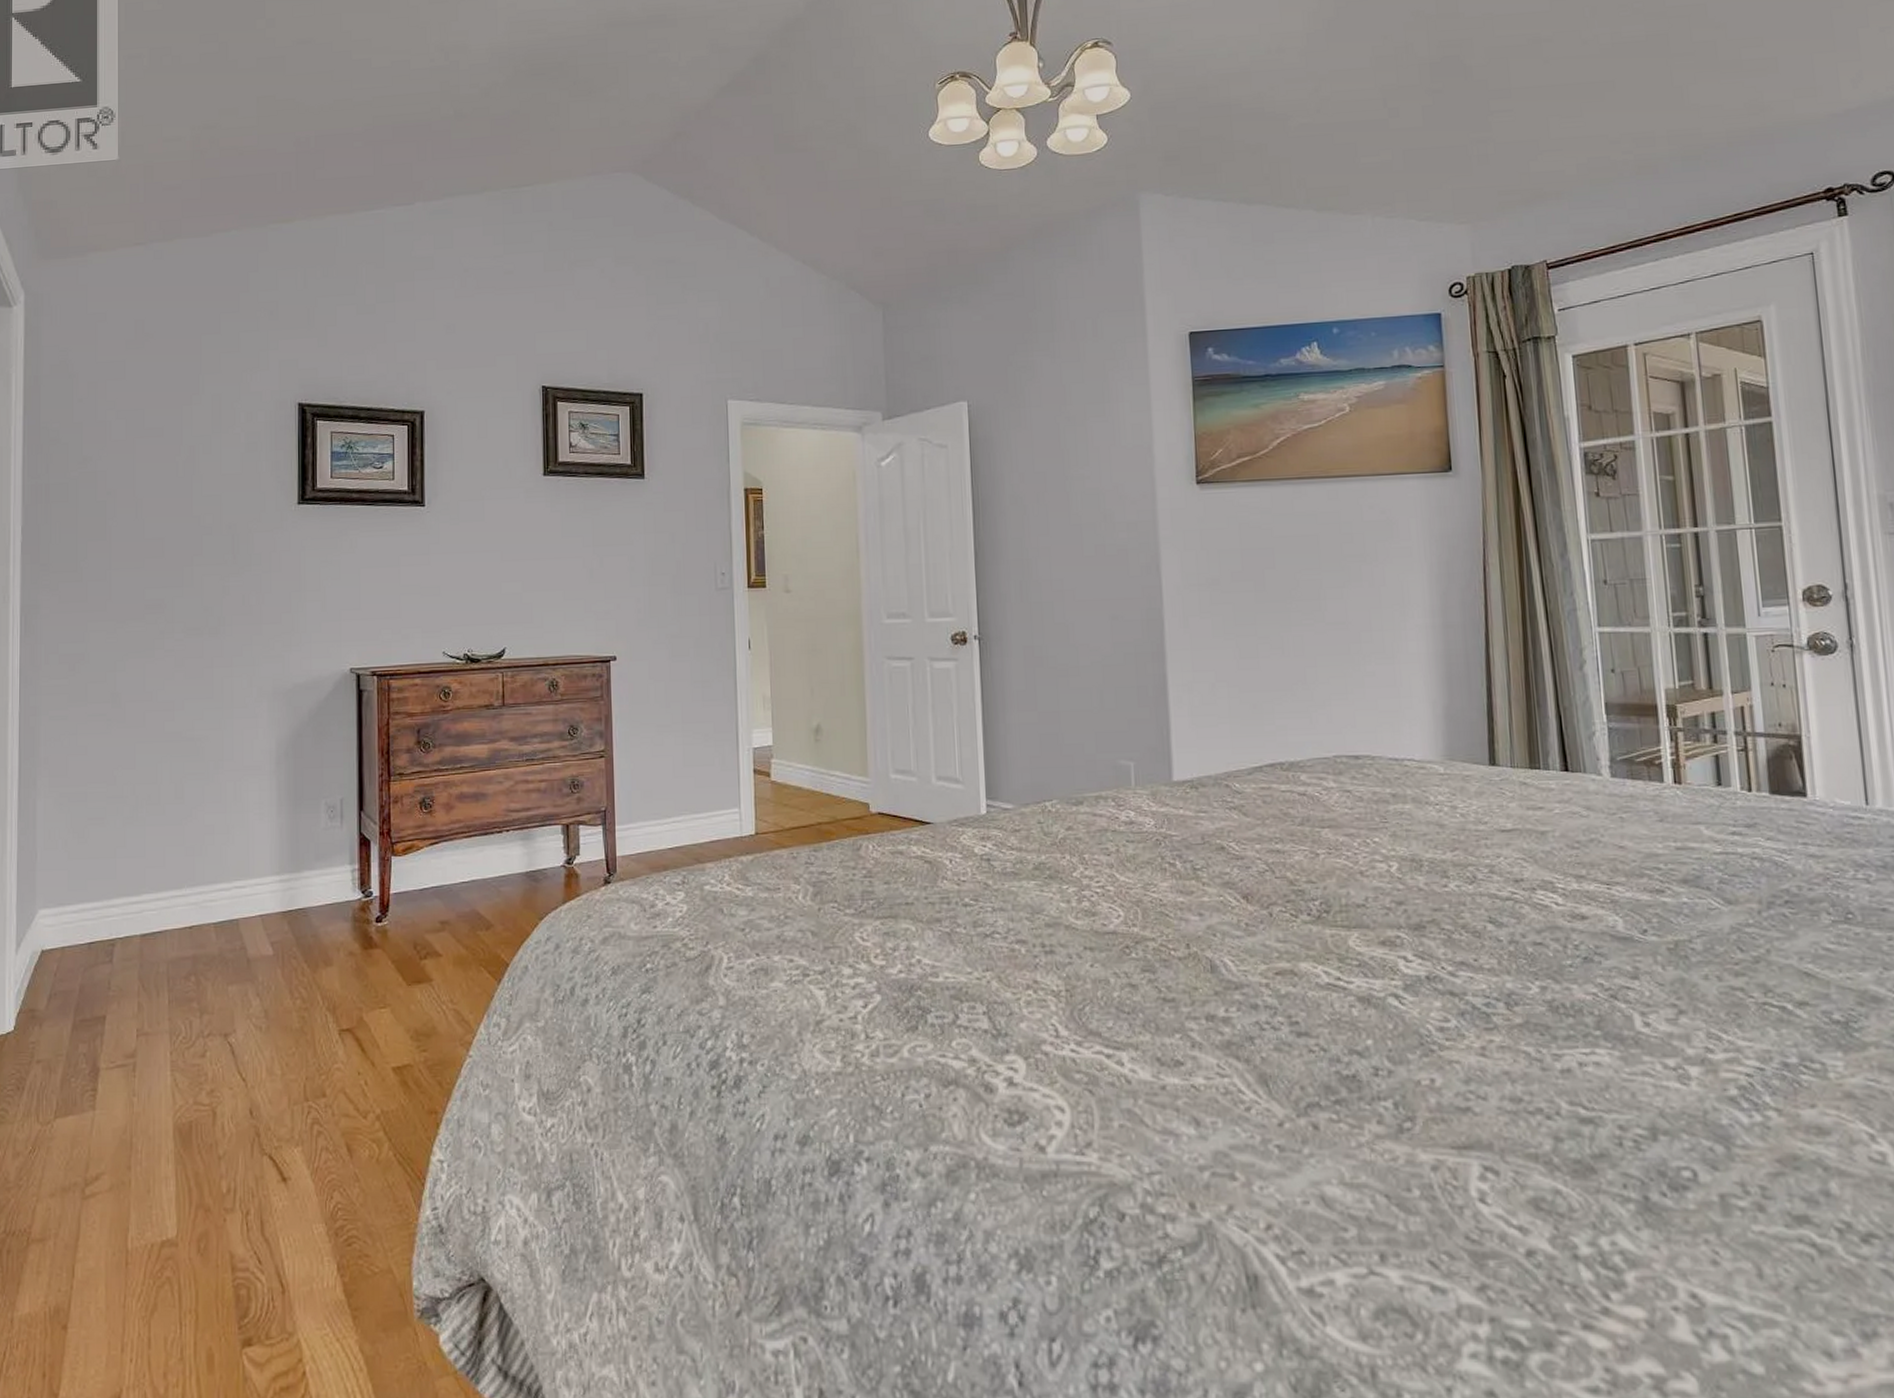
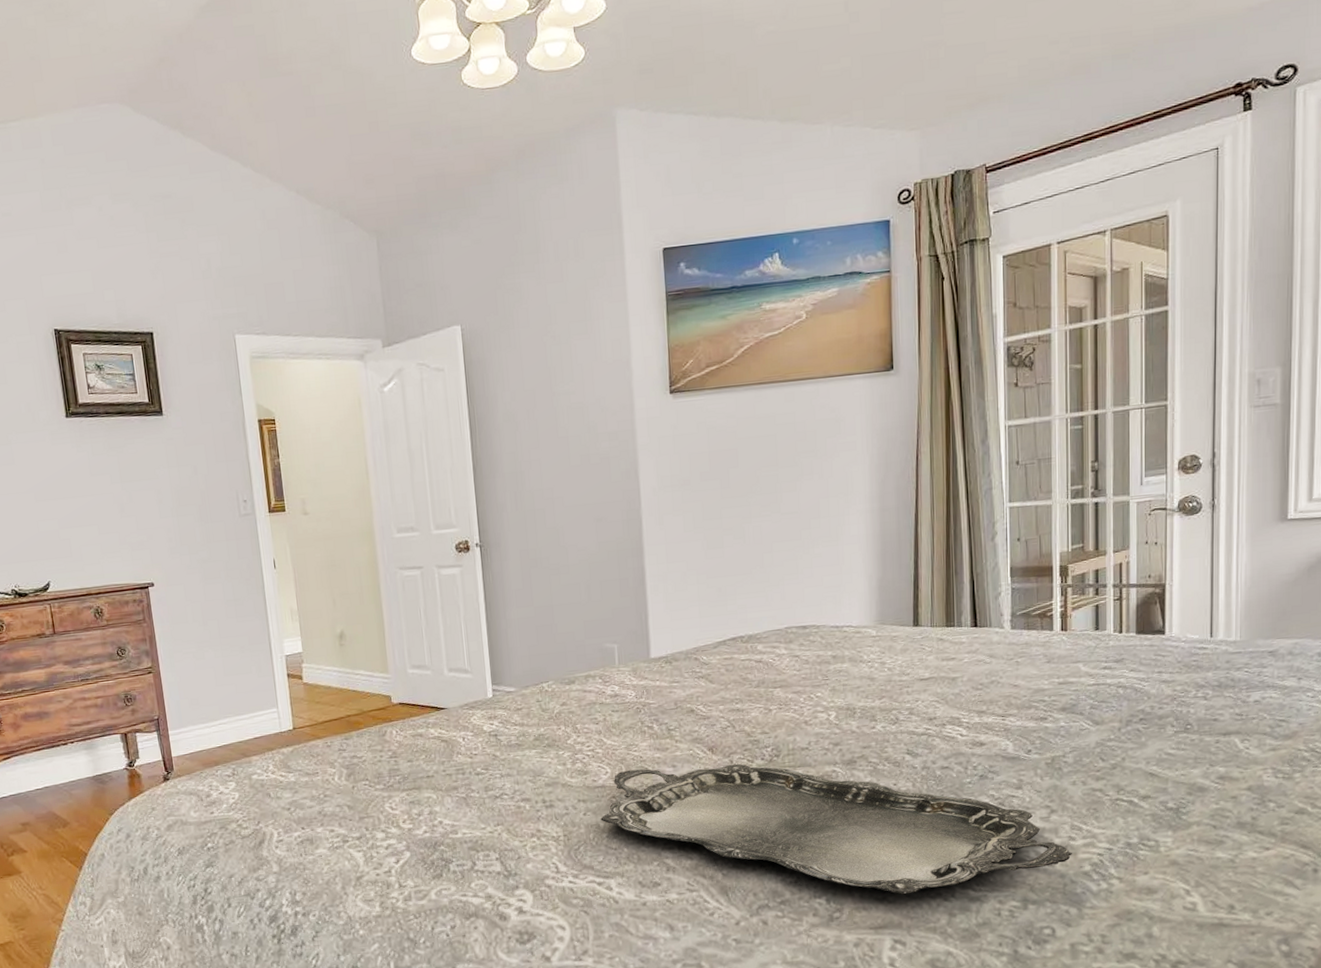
serving tray: none [1111,914,1711,1106] -> present [600,763,1072,895]

